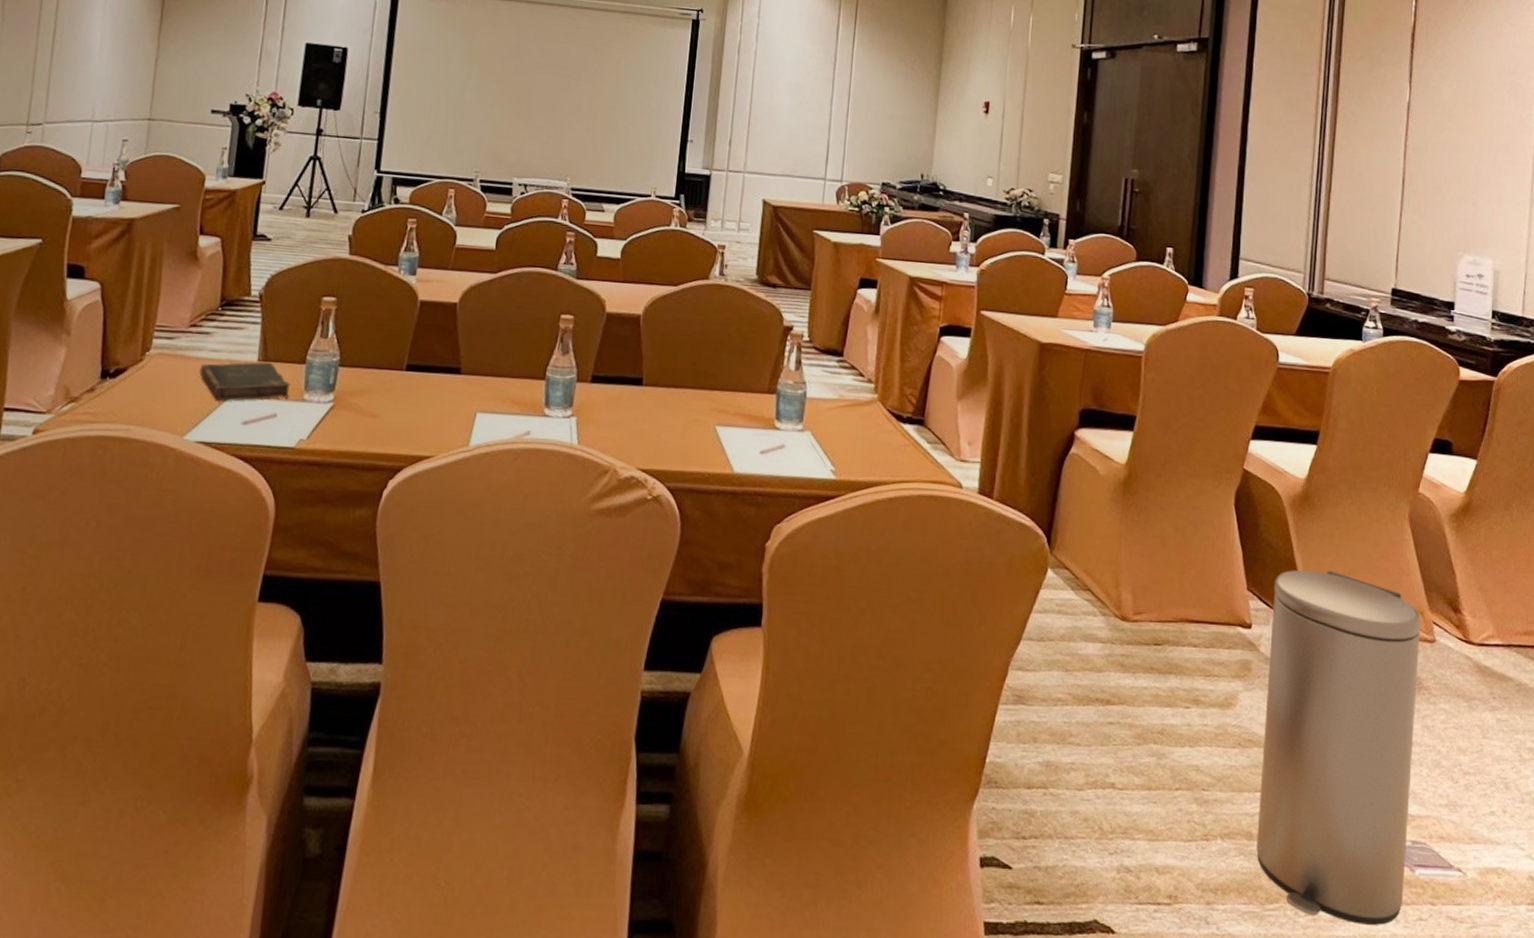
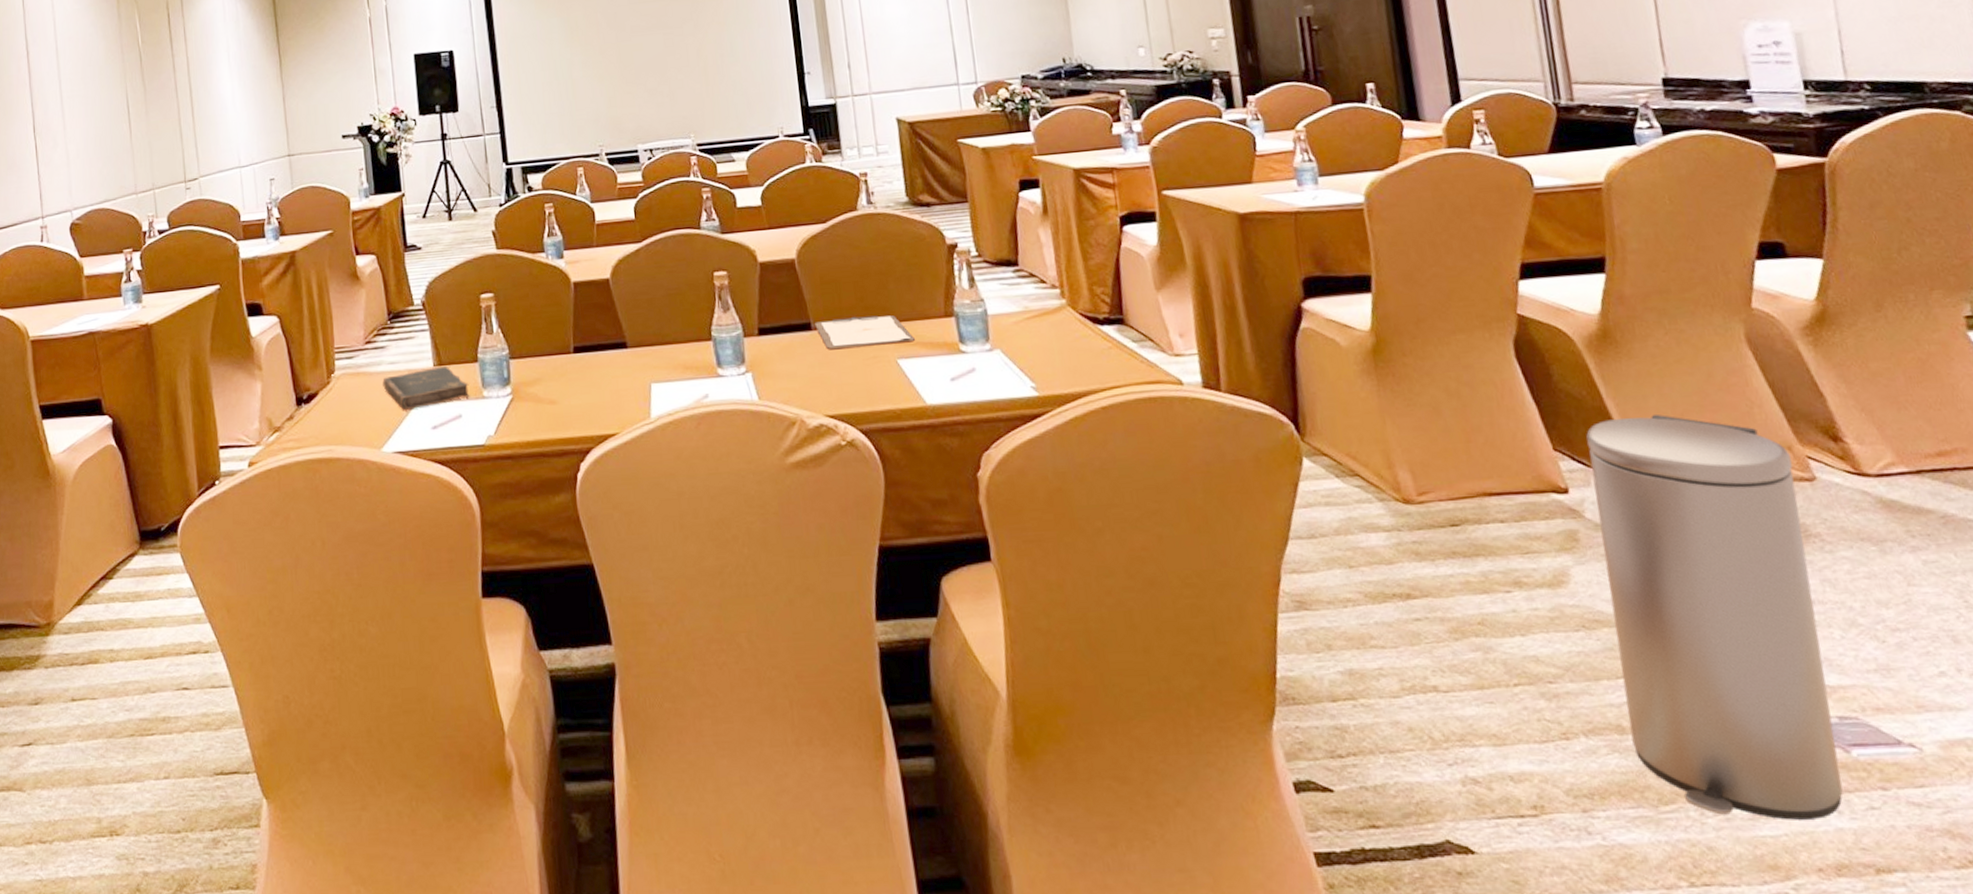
clipboard: none [646,378,736,412] -> present [815,315,915,350]

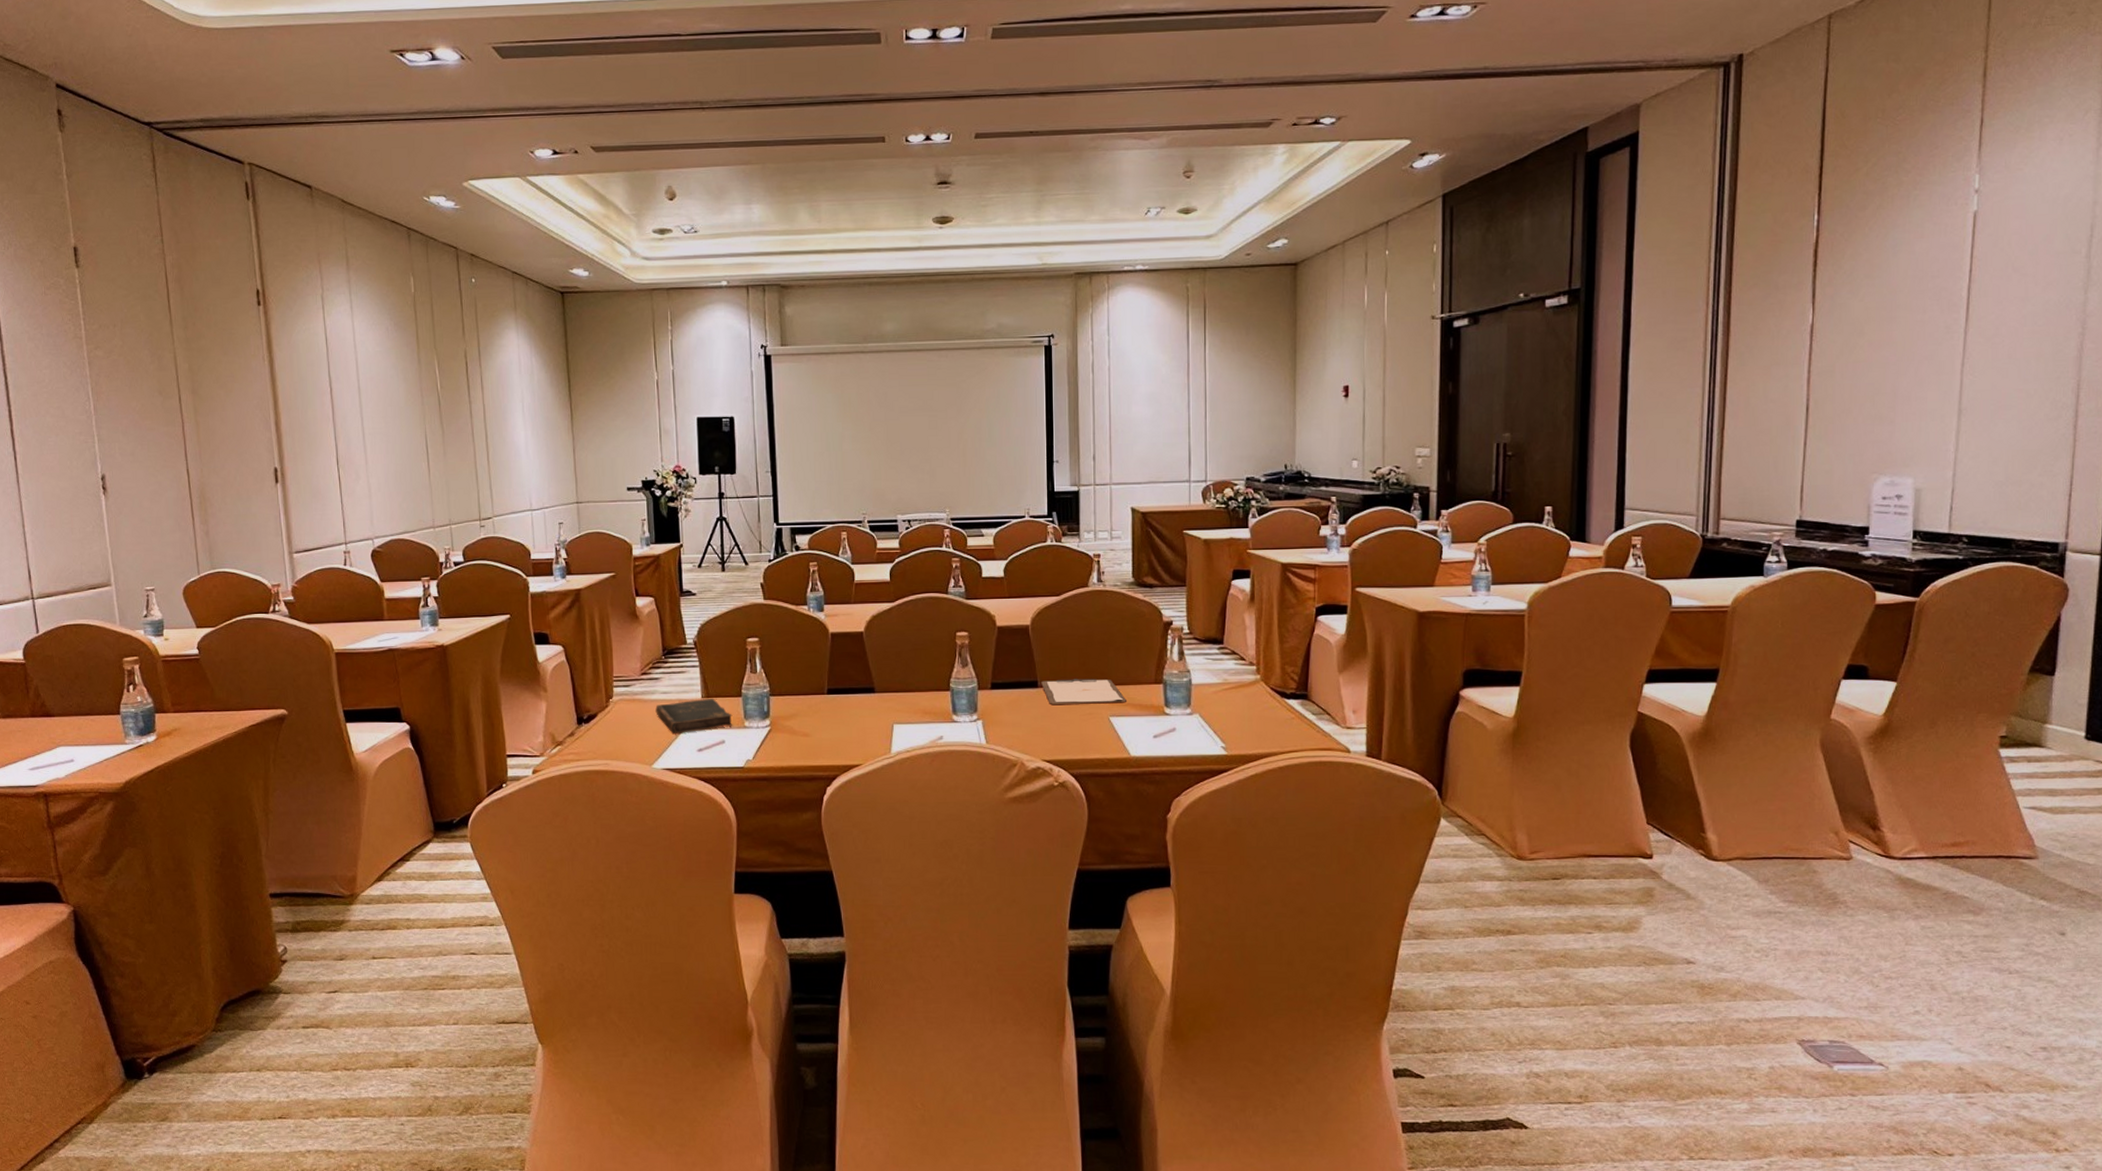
pedal bin: present [1586,413,1843,820] -> none [1666,799,1836,1115]

